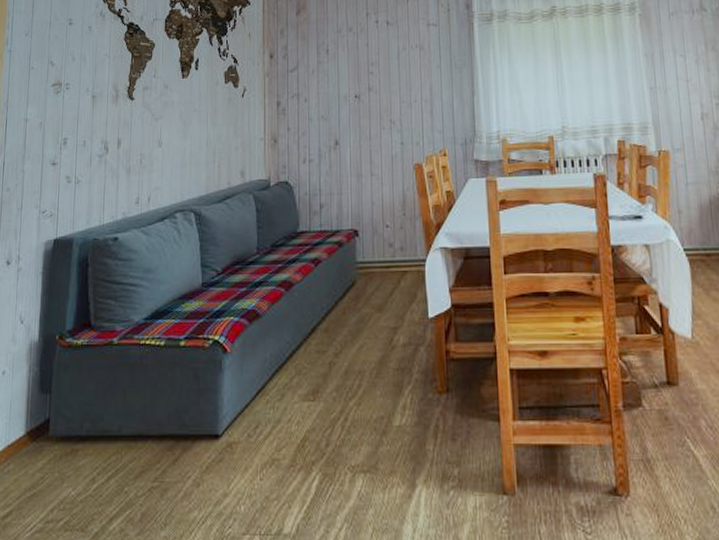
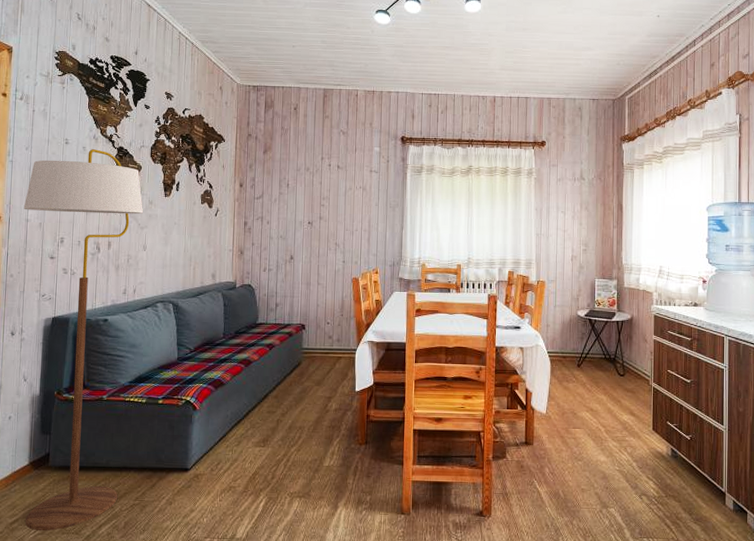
floor lamp: none [19,28,157,528] -> present [23,149,143,532]

